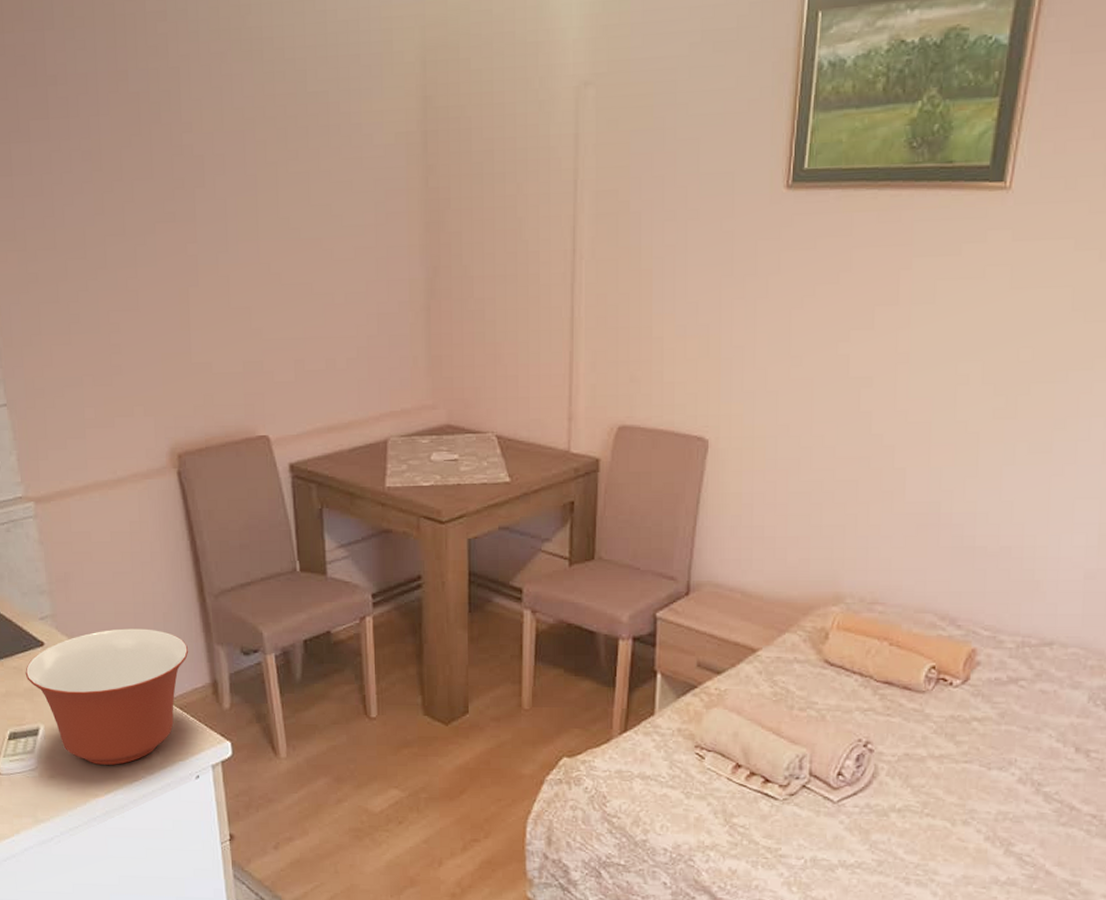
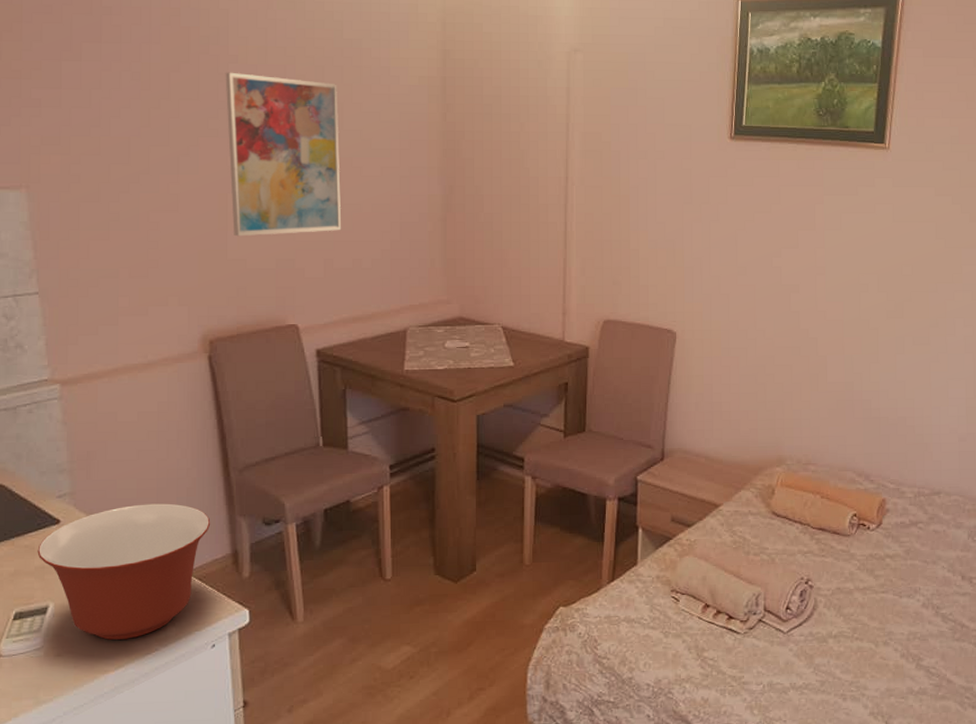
wall art: none [179,143,313,337] -> present [225,72,342,237]

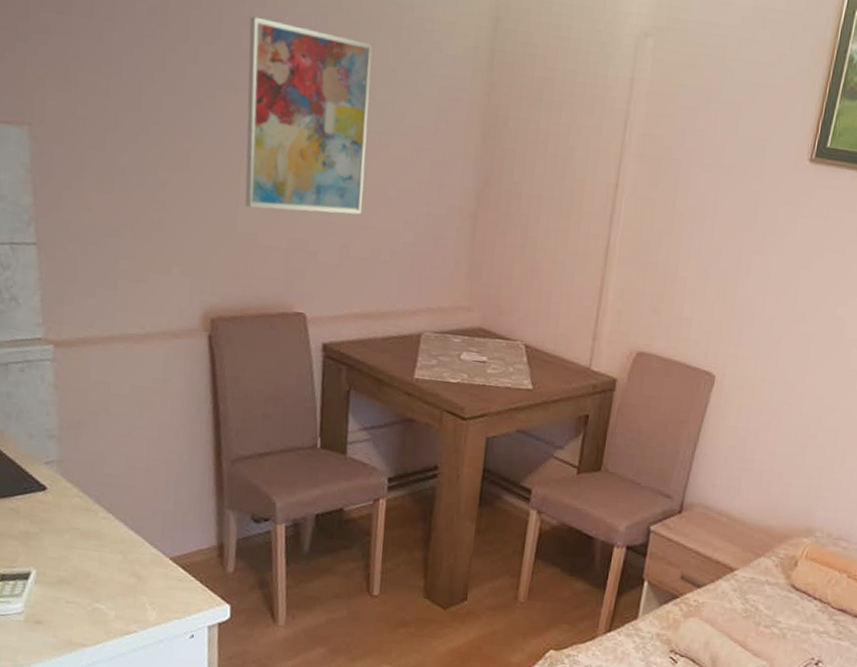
mixing bowl: present [37,503,211,640] -> none [22,482,199,617]

